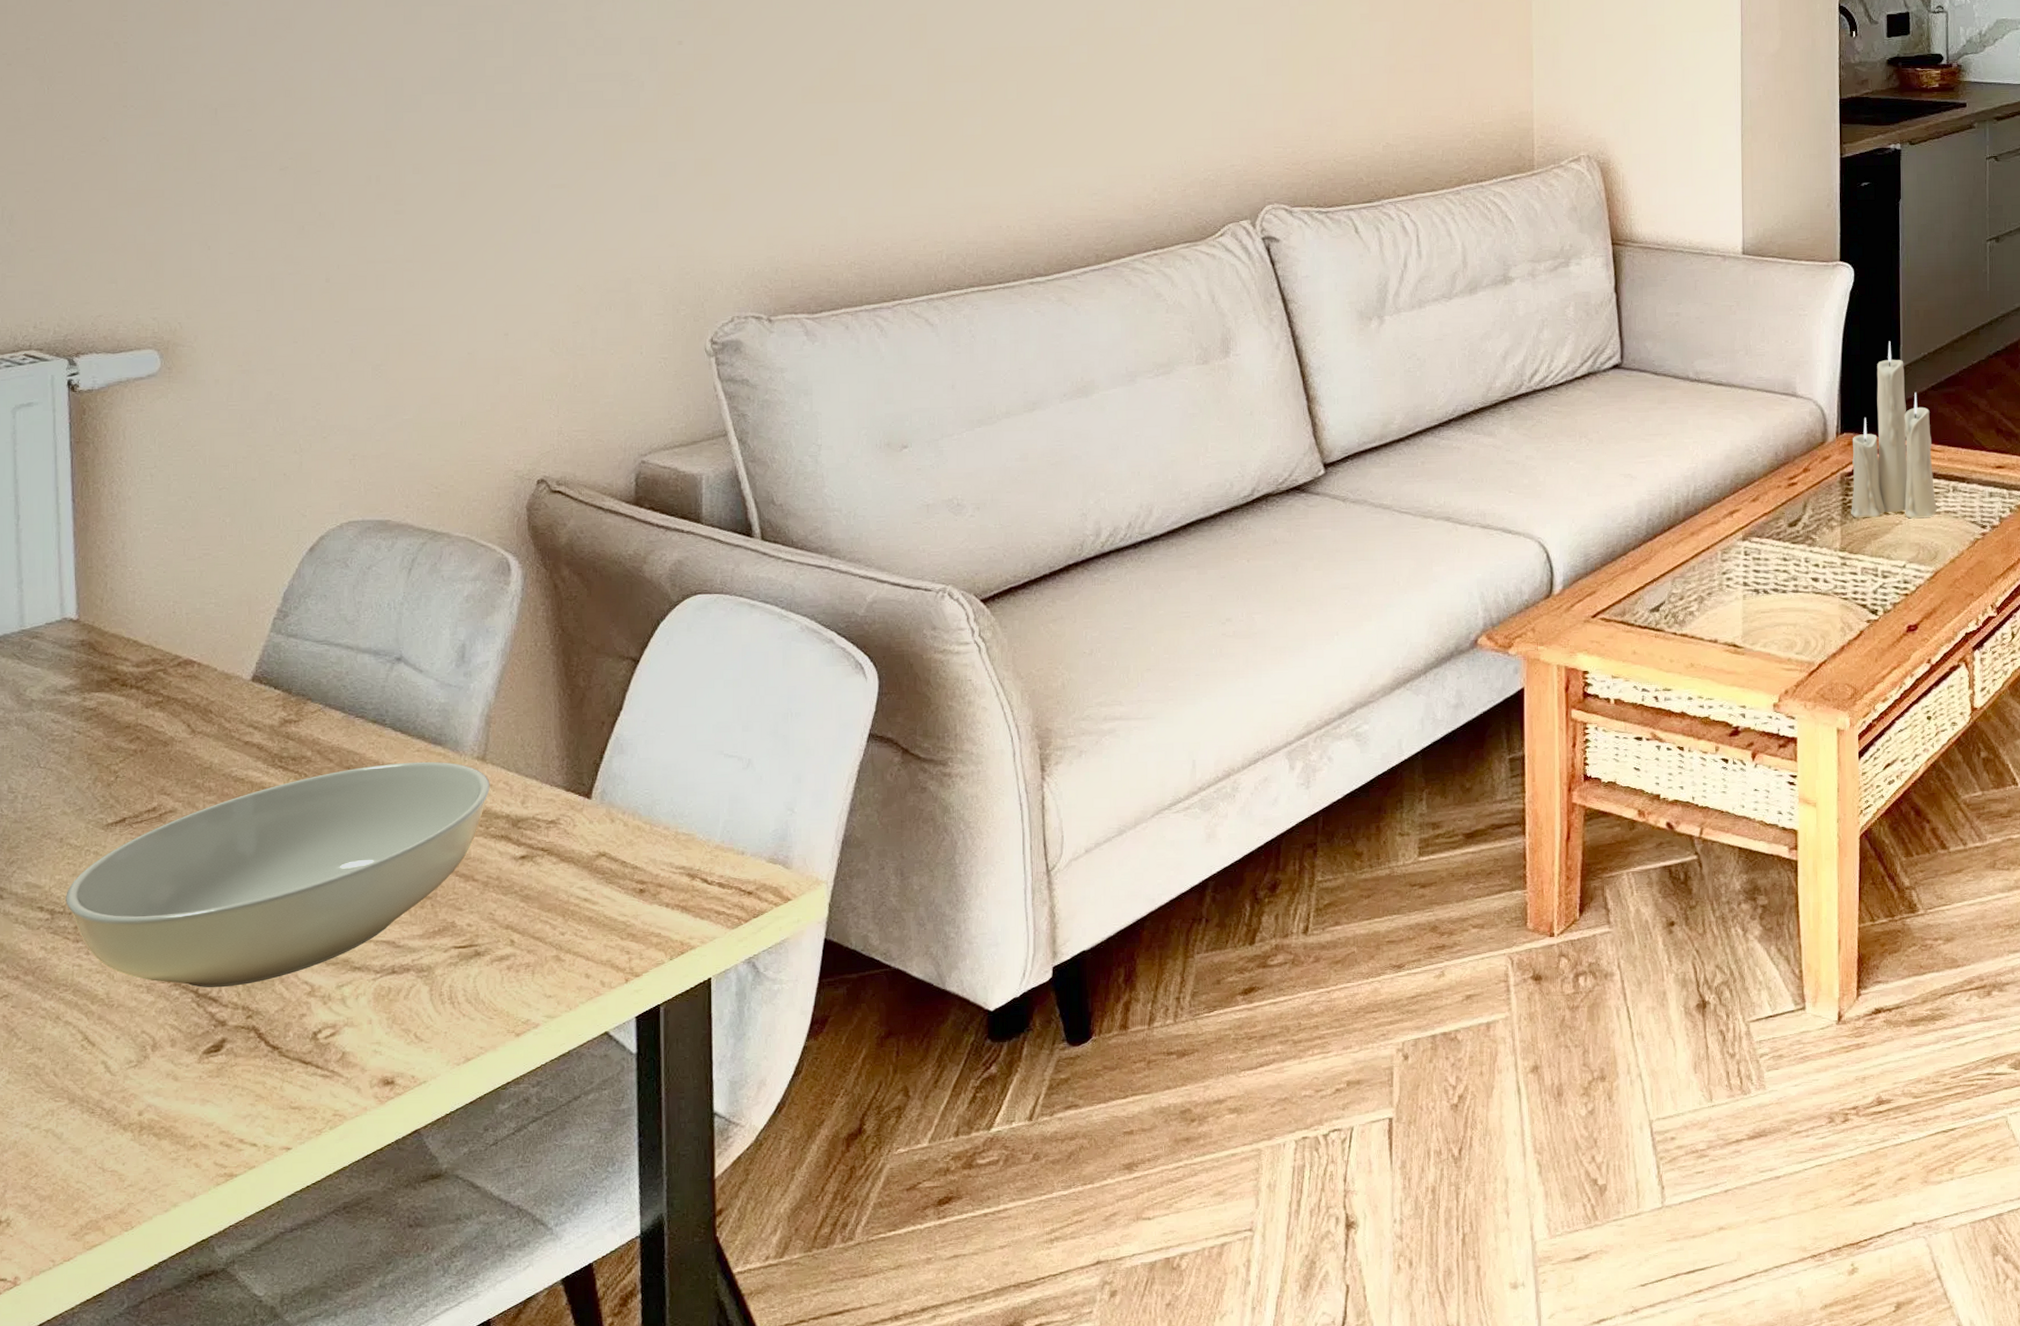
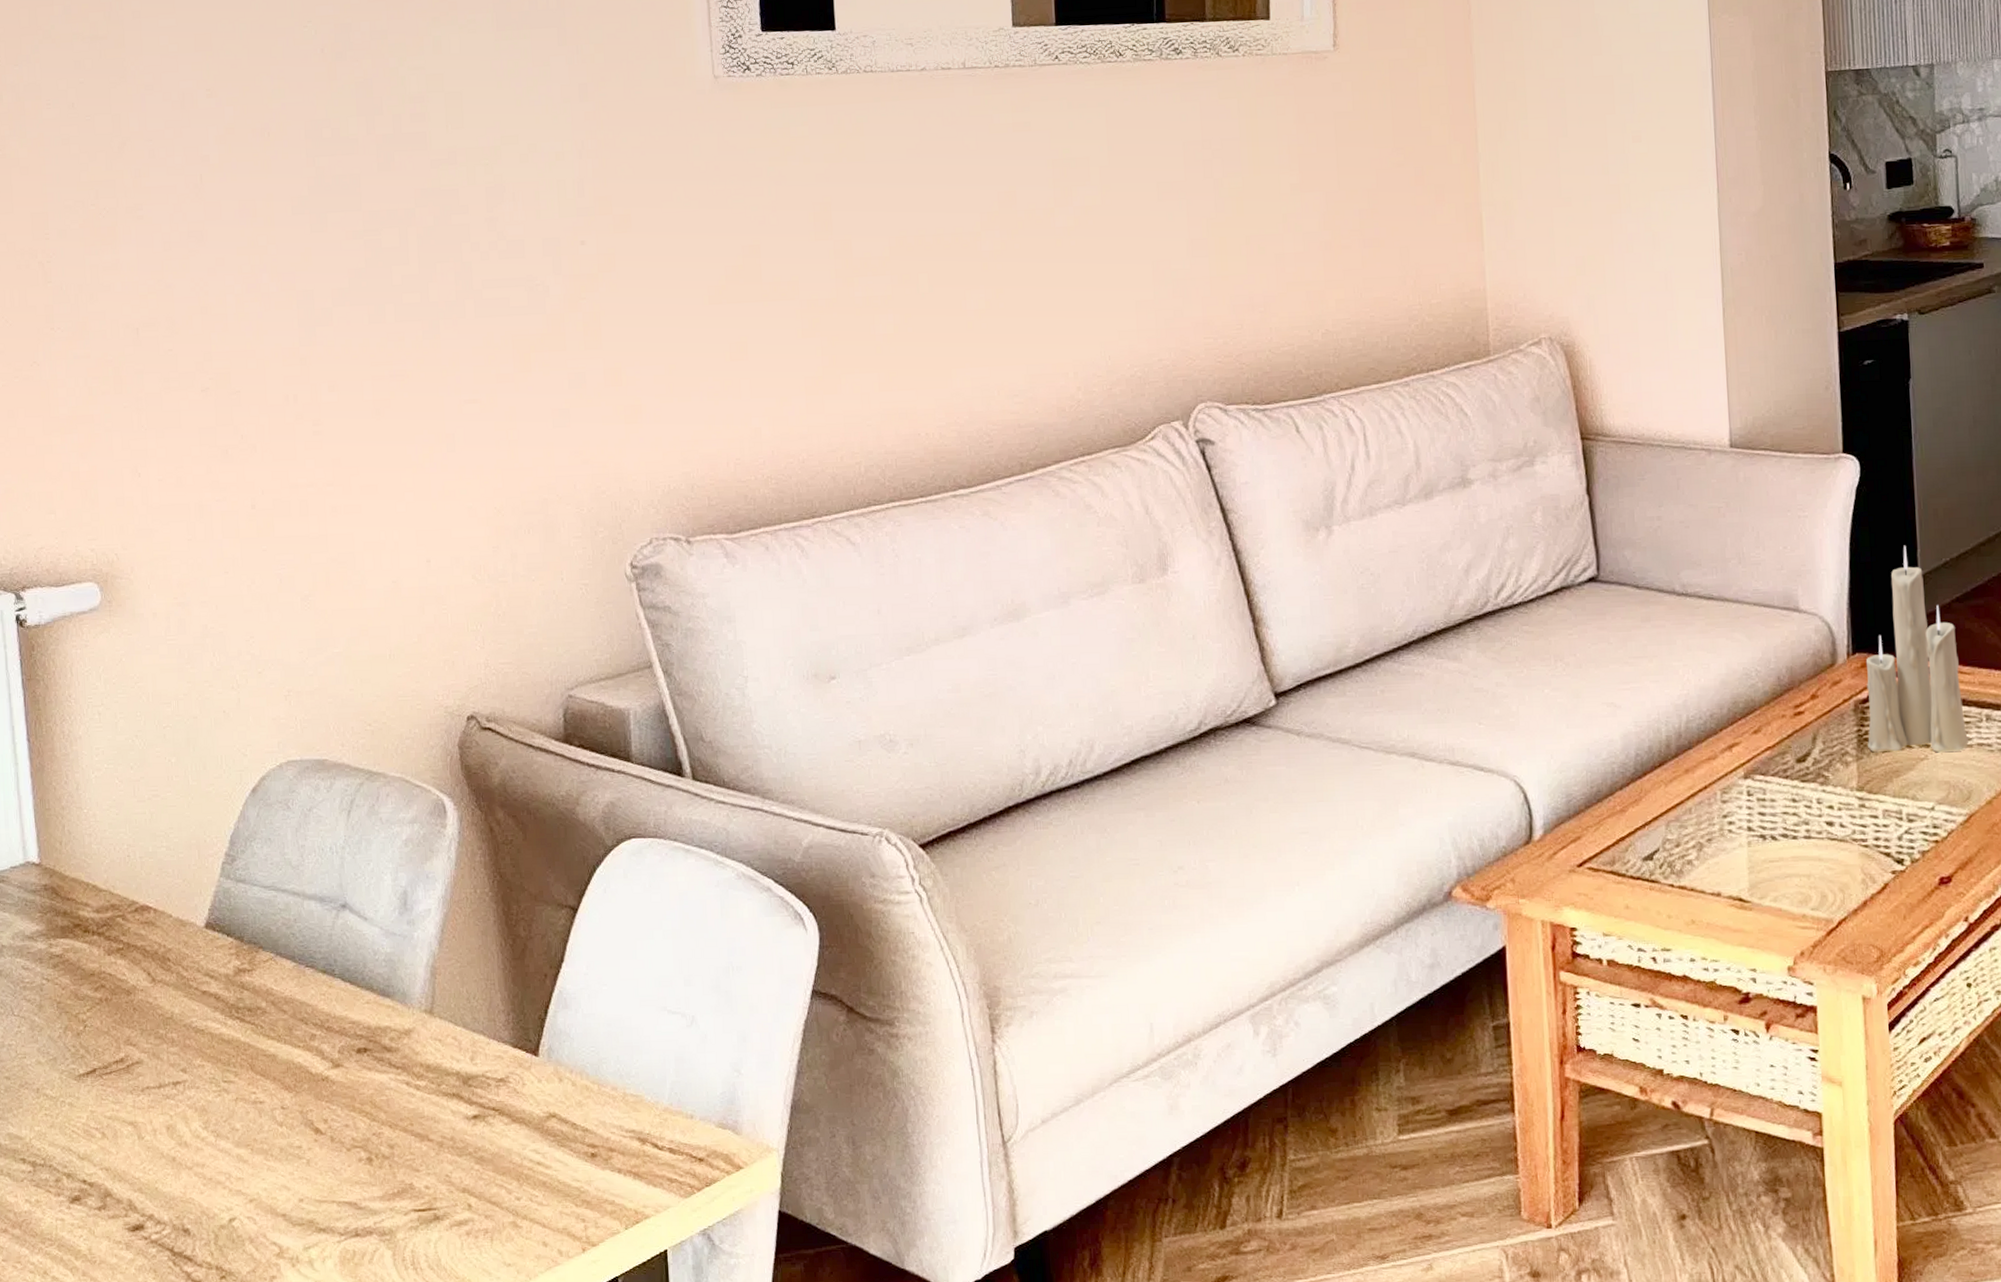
bowl: present [66,761,490,988] -> none [45,1014,439,1247]

